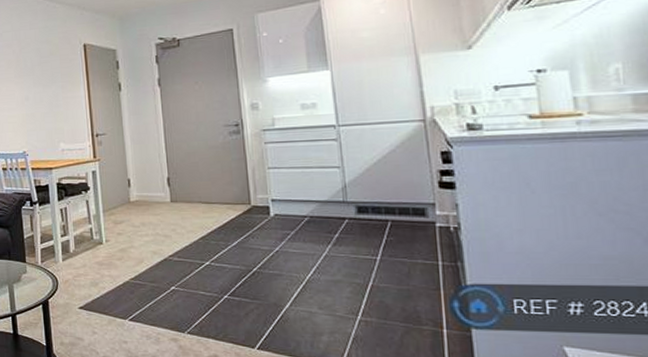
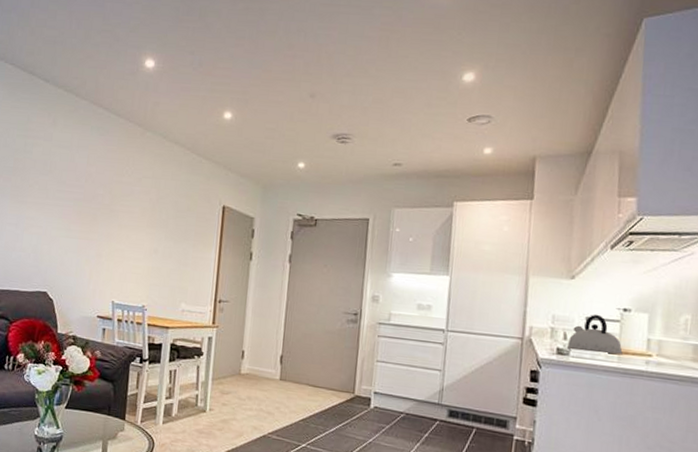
kettle: none [477,81,546,123] -> present [566,314,623,354]

